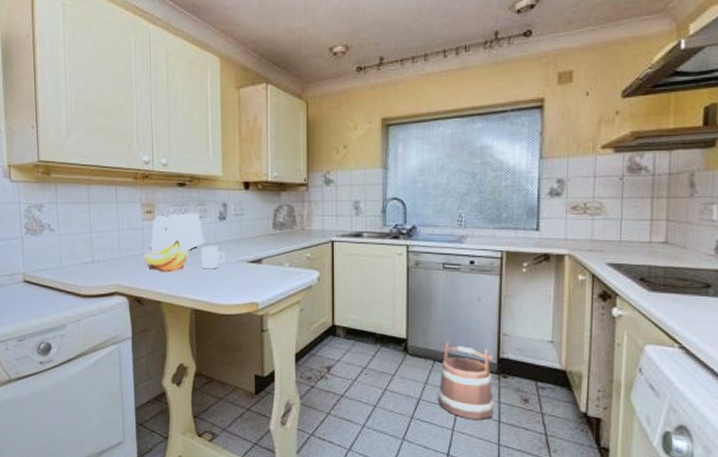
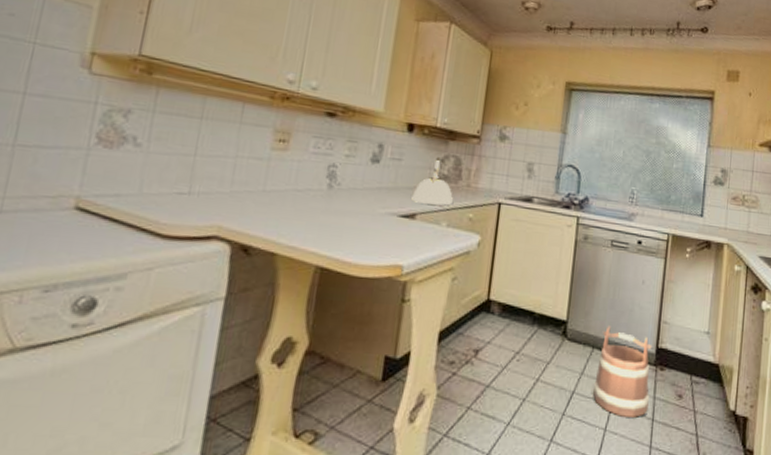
fruit: present [142,238,188,273] -> none [262,177,325,220]
toaster: present [149,213,205,252] -> none [273,144,350,194]
mug: present [200,246,225,270] -> none [339,191,372,220]
kettle: none [256,207,292,250] -> present [411,156,454,206]

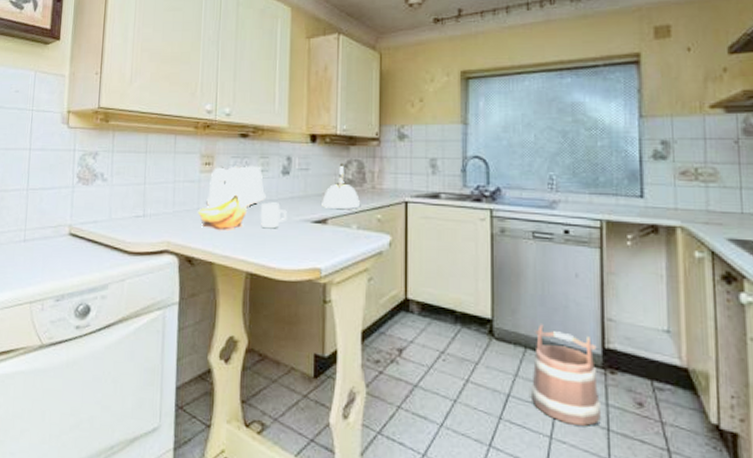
fruit: none [262,177,325,220] -> present [197,193,247,232]
toaster: none [273,144,350,194] -> present [205,166,266,208]
mug: none [339,191,372,220] -> present [260,202,287,229]

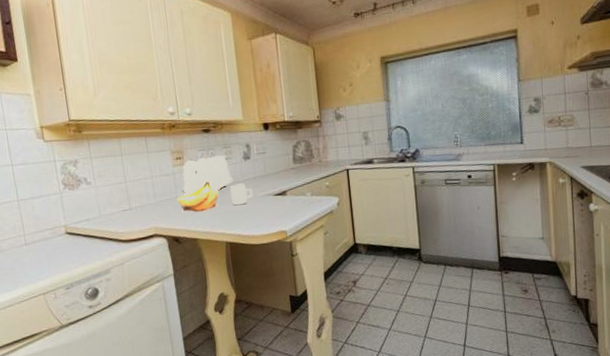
kettle: present [322,162,361,210] -> none [280,143,312,183]
bucket: present [532,324,601,426] -> none [451,247,500,313]

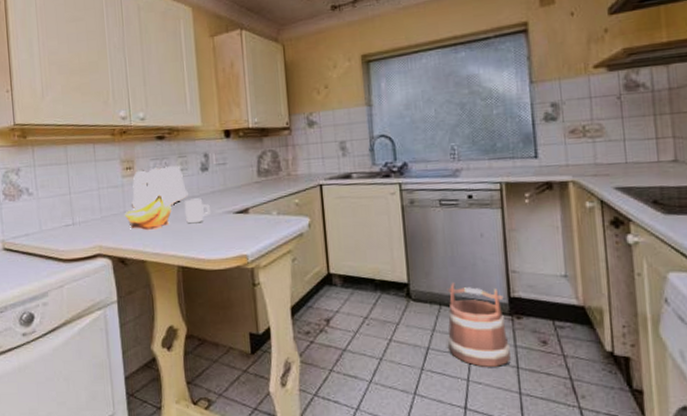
bucket: none [451,247,500,313] -> present [447,282,511,367]

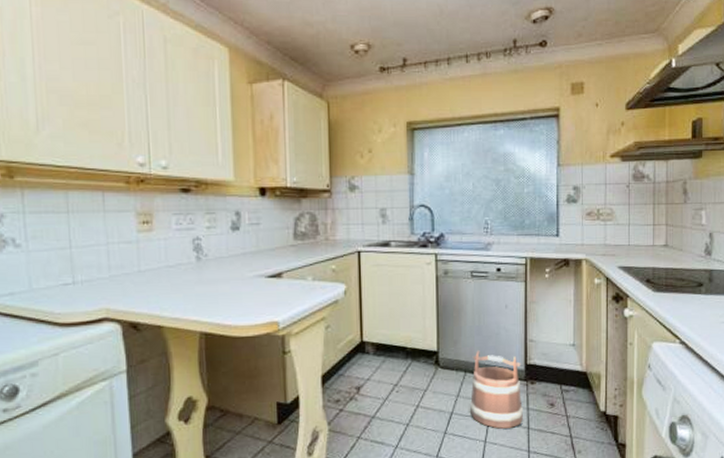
fruit: present [124,193,172,231] -> none [138,252,195,293]
toaster: present [131,166,188,210] -> none [147,223,215,269]
mug: present [184,198,210,224] -> none [210,260,240,287]

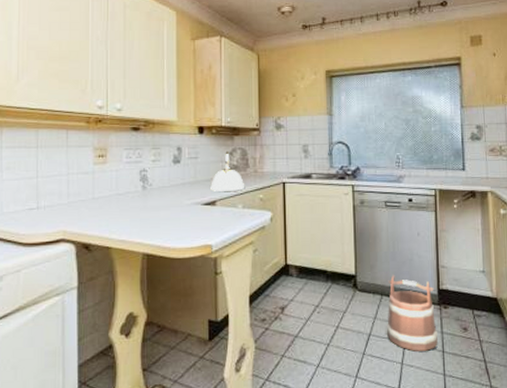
kettle: none [275,215,315,263] -> present [210,150,245,192]

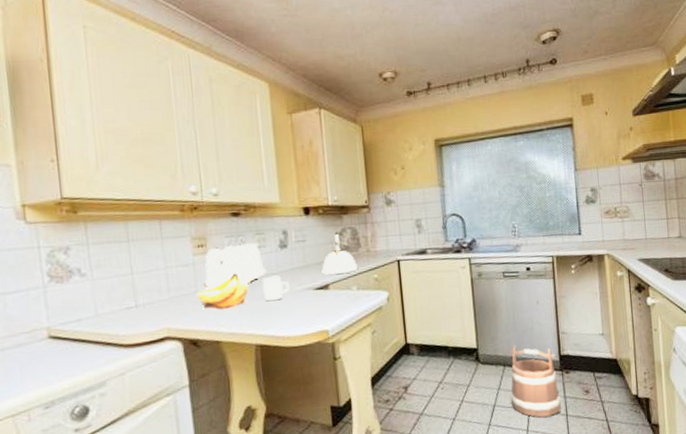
fruit: none [92,182,141,218] -> present [195,271,249,311]
toaster: none [100,157,159,197] -> present [203,243,266,289]
mug: none [154,189,179,213] -> present [262,275,290,302]

